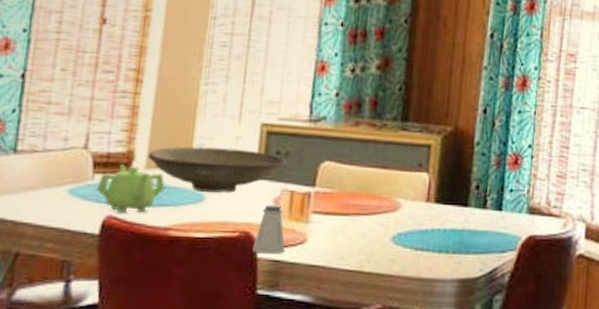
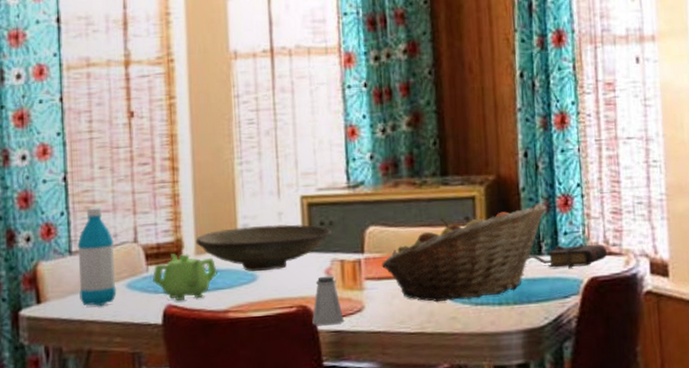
water bottle: none [16,108,64,209] -> present [77,207,117,307]
fruit basket: none [331,158,498,244] -> present [382,203,547,303]
book: none [472,201,547,224] -> present [527,243,607,268]

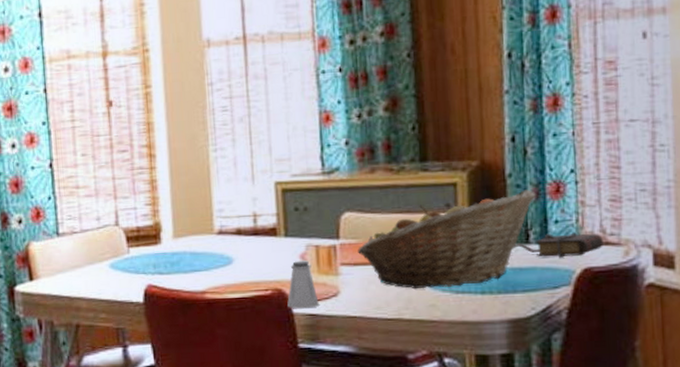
water bottle: present [77,207,117,307] -> none [64,192,101,284]
teapot: present [152,253,217,300] -> none [133,236,195,281]
decorative bowl: present [195,224,331,272] -> none [173,210,306,255]

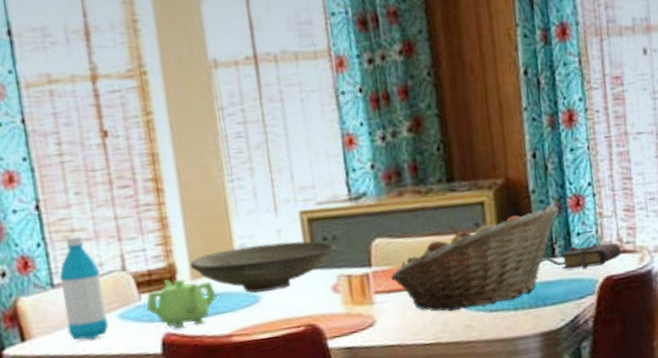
water bottle: none [64,192,101,284] -> present [59,235,109,341]
teapot: none [133,236,195,281] -> present [146,279,217,328]
decorative bowl: none [173,210,306,255] -> present [190,241,335,293]
saltshaker: present [287,261,319,309] -> none [322,292,355,343]

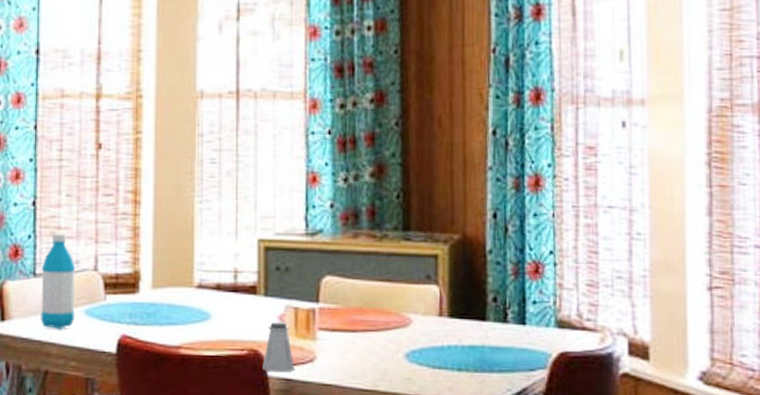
teapot: present [146,279,217,328] -> none [109,285,172,331]
decorative bowl: present [190,241,335,293] -> none [153,264,287,311]
saltshaker: none [322,292,355,343] -> present [263,322,294,373]
fruit basket: present [391,204,559,312] -> none [337,267,515,361]
book: present [540,243,621,270] -> none [491,314,580,340]

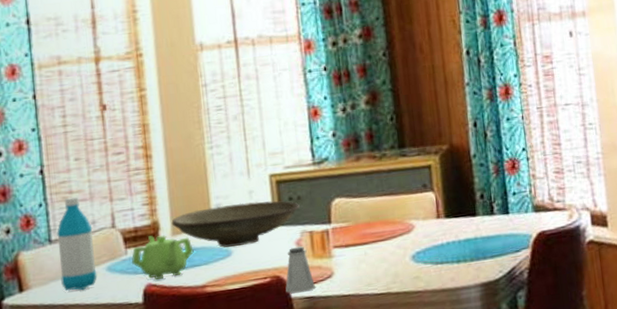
teapot: none [109,285,172,331] -> present [131,235,194,280]
decorative bowl: none [153,264,287,311] -> present [171,201,300,248]

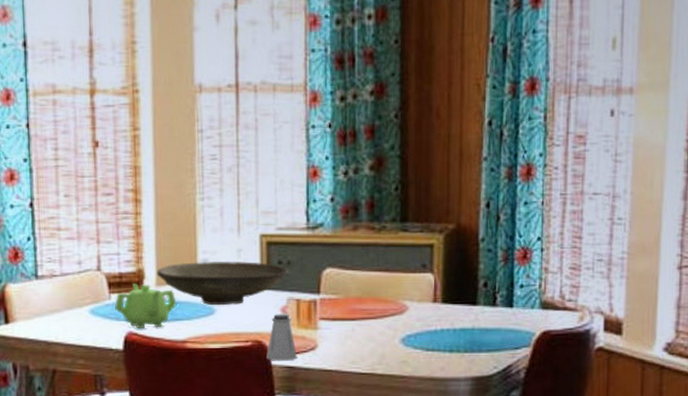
water bottle: present [57,196,97,292] -> none [43,234,80,329]

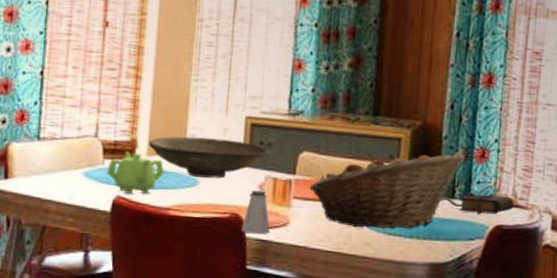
fruit basket: none [337,254,505,346] -> present [310,151,465,229]
book: none [481,297,562,320] -> present [441,192,514,214]

